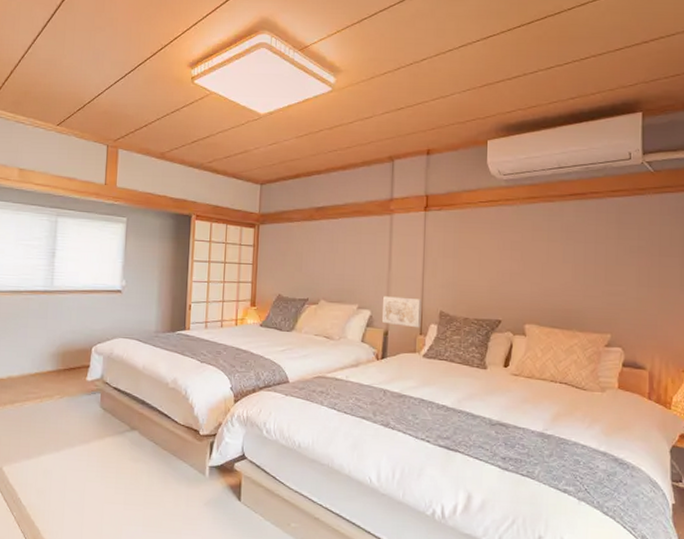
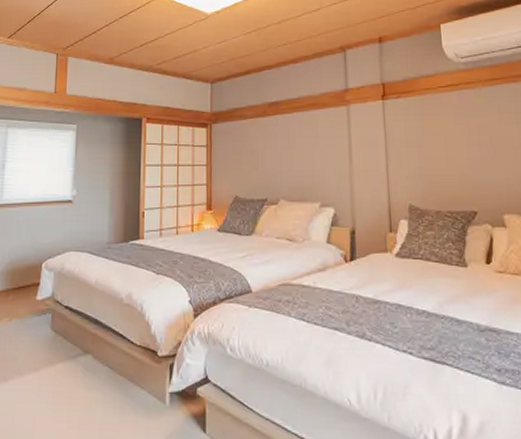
wall art: present [381,296,422,328] -> none [346,192,390,225]

